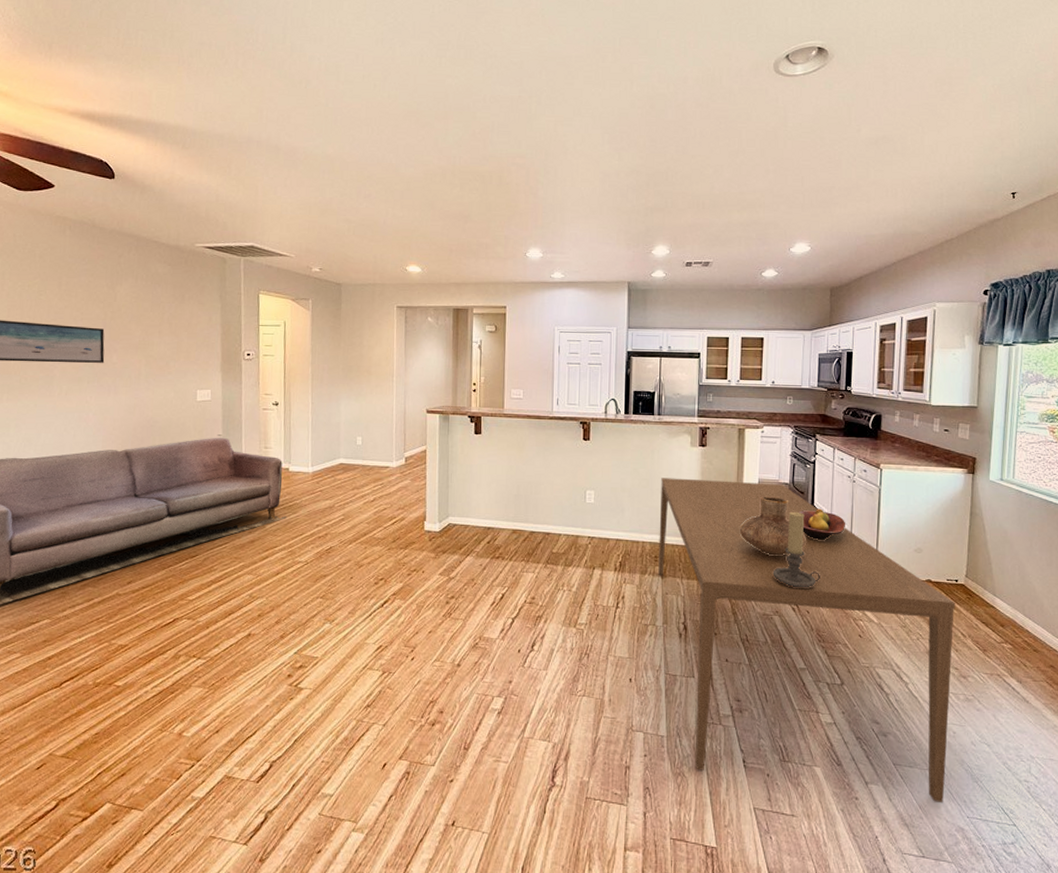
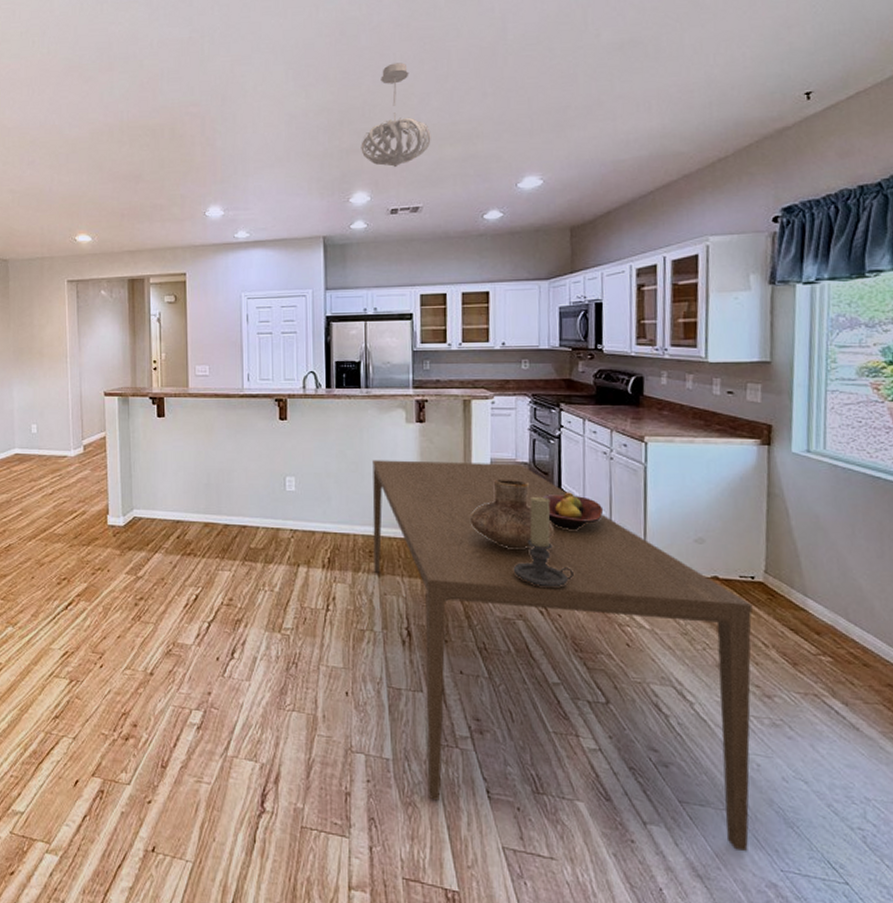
pendant light: none [663,137,722,227] -> present [361,62,431,168]

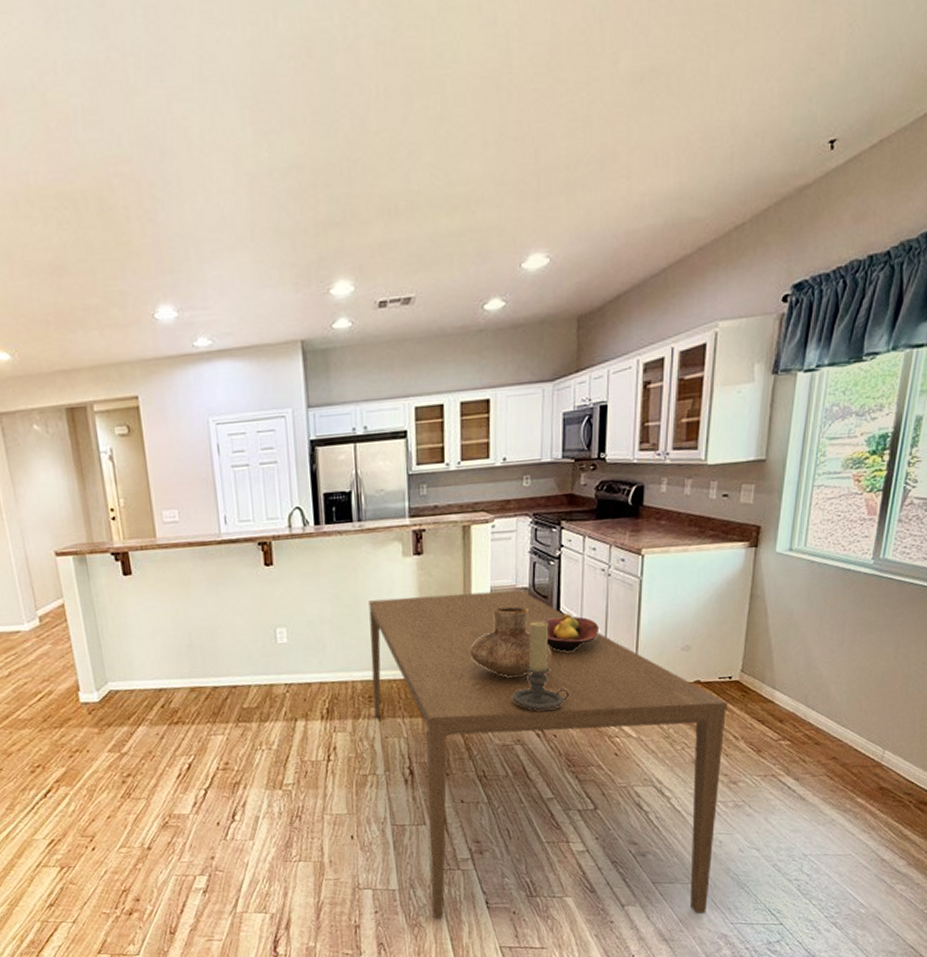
pendant light: present [361,62,431,168] -> none [340,99,424,247]

